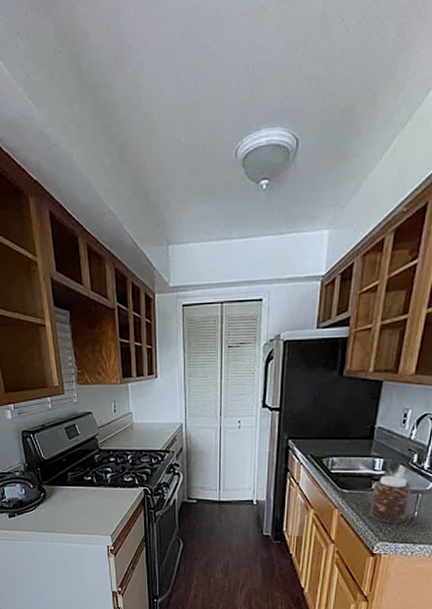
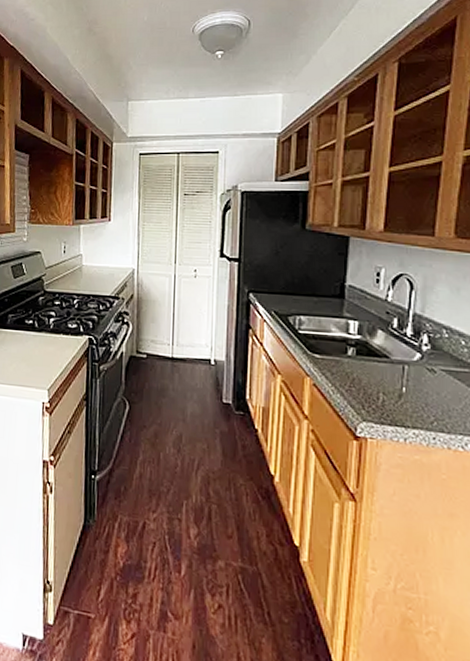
jar: present [369,475,412,524] -> none [348,340,395,401]

